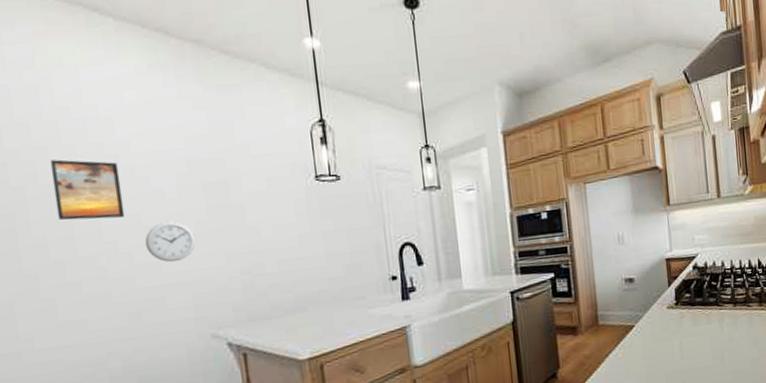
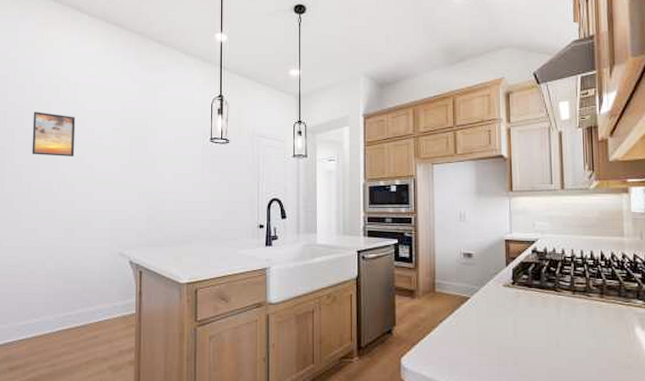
wall clock: present [144,221,196,263] -> none [84,163,119,194]

